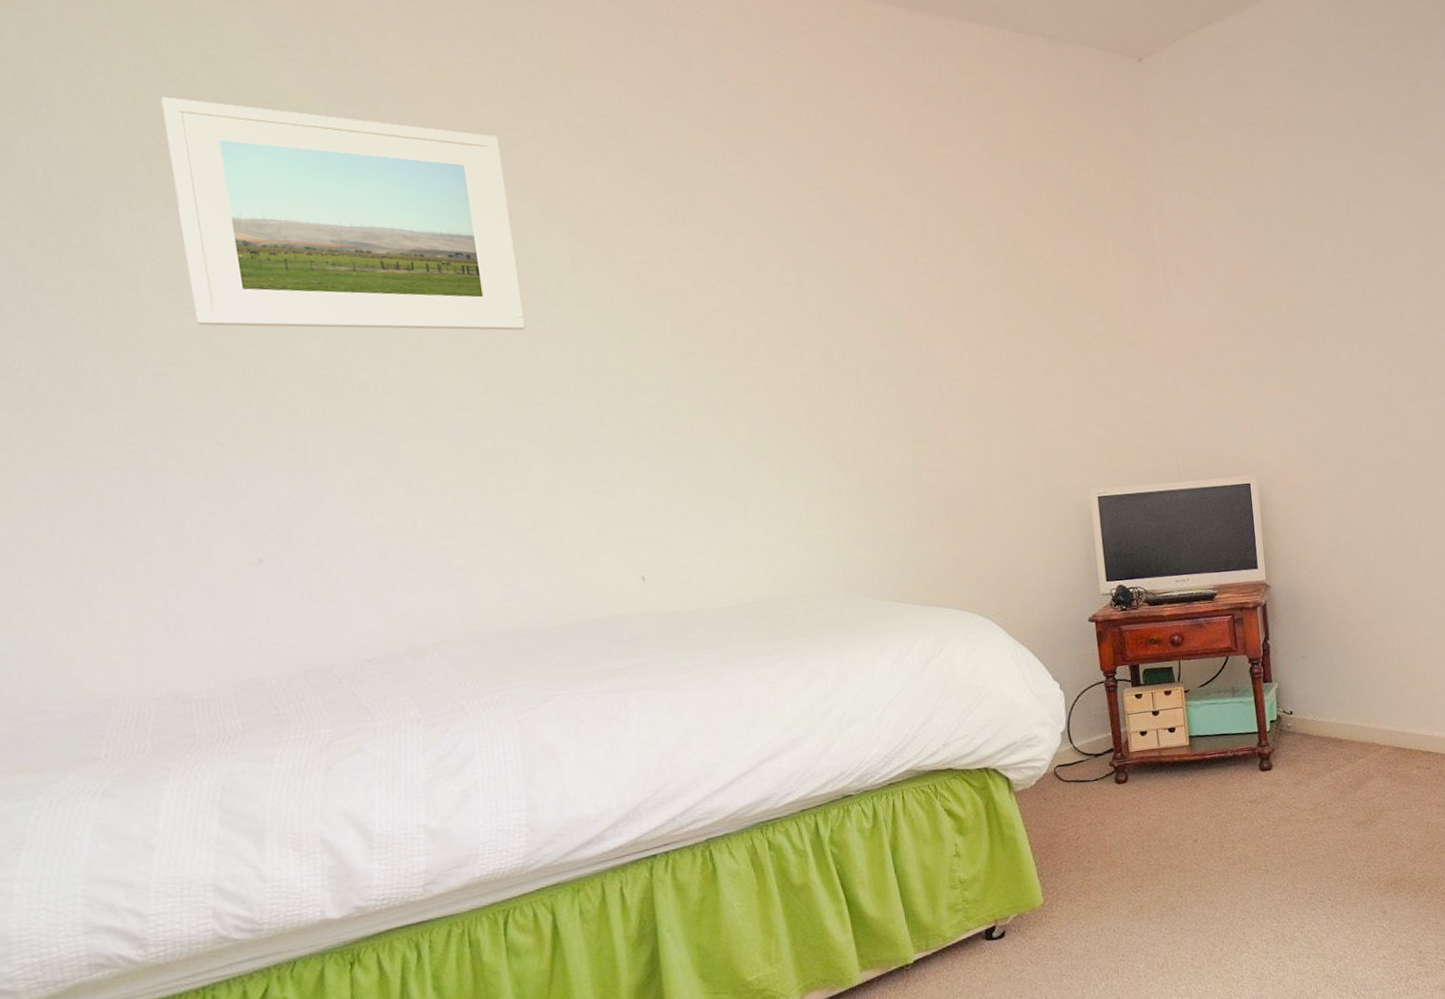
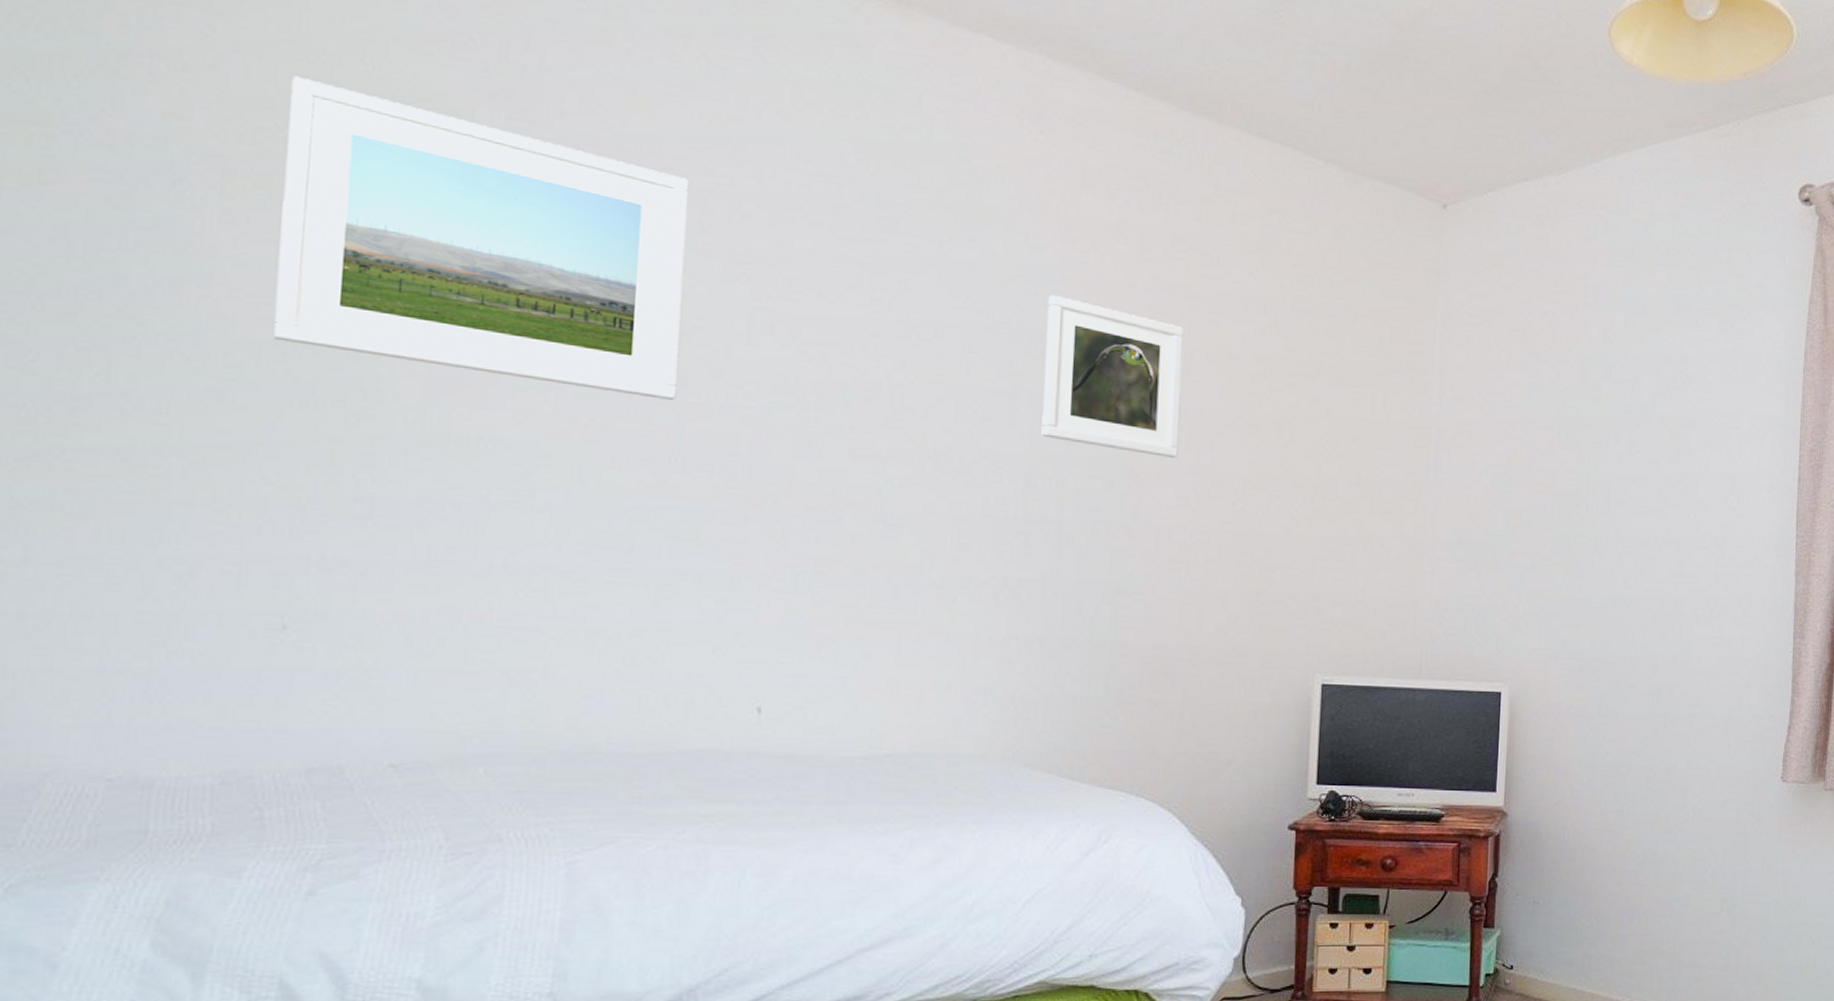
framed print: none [813,192,946,320] -> present [1041,295,1185,458]

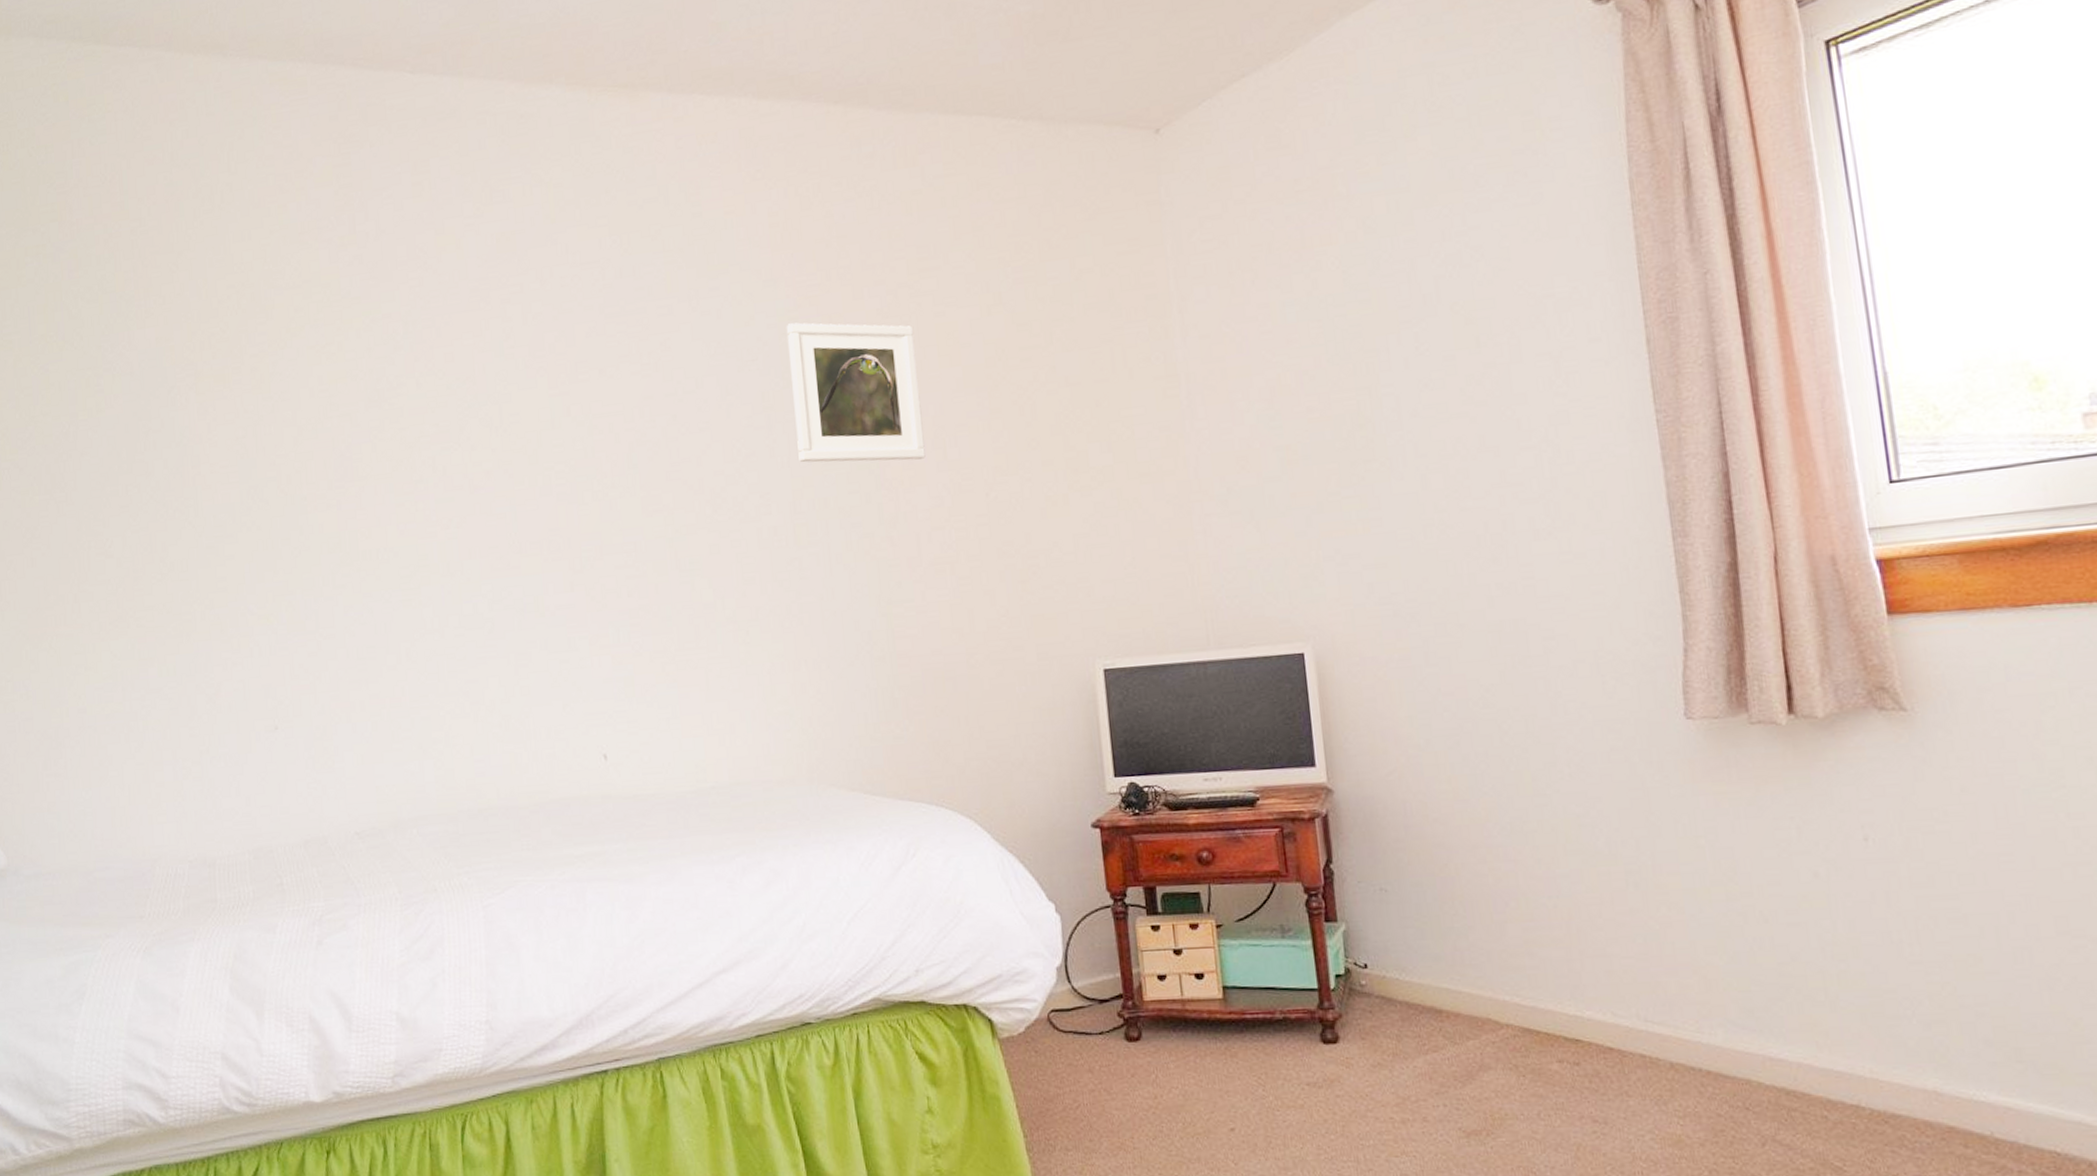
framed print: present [273,76,690,400] -> none [226,286,507,499]

